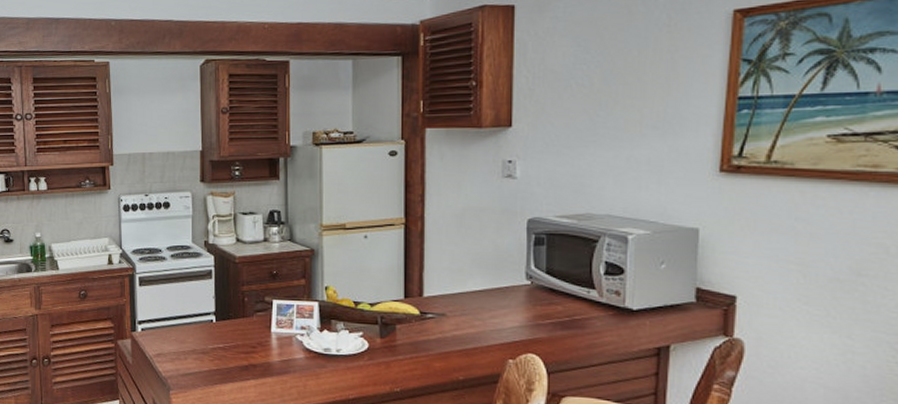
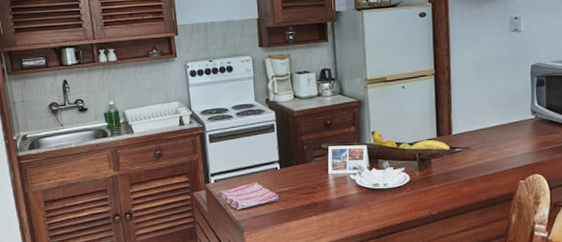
dish towel: none [144,334,213,365] -> present [217,182,279,210]

